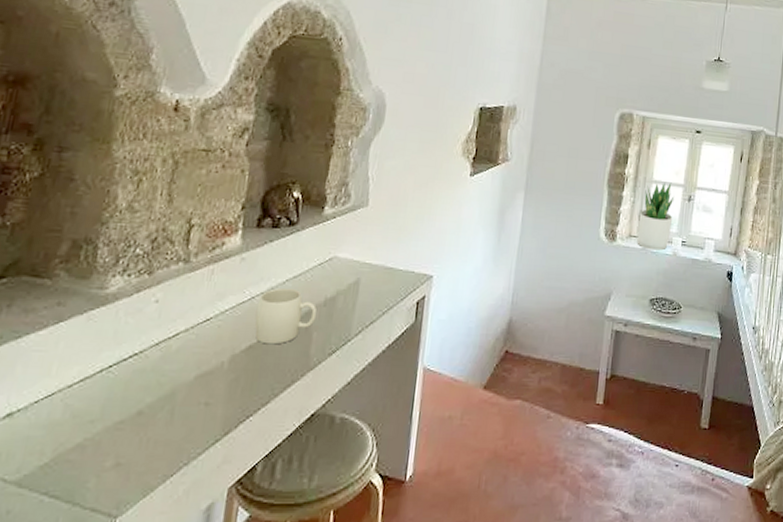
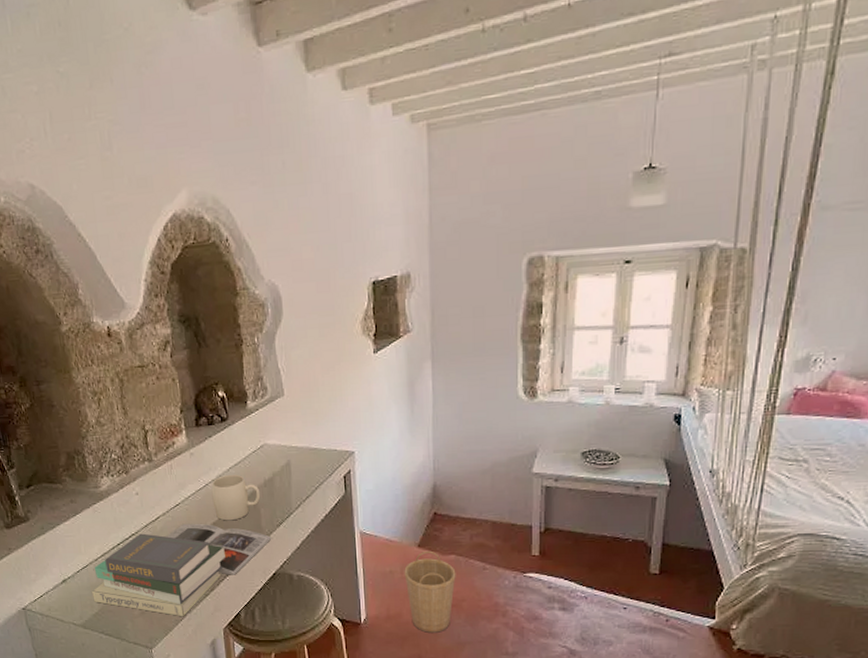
books: none [46,353,256,471] -> present [92,533,225,617]
magazine: none [181,344,319,415] -> present [166,523,272,575]
basket: none [463,393,519,493] -> present [404,550,456,633]
planter: present [637,183,675,251] -> none [561,327,603,402]

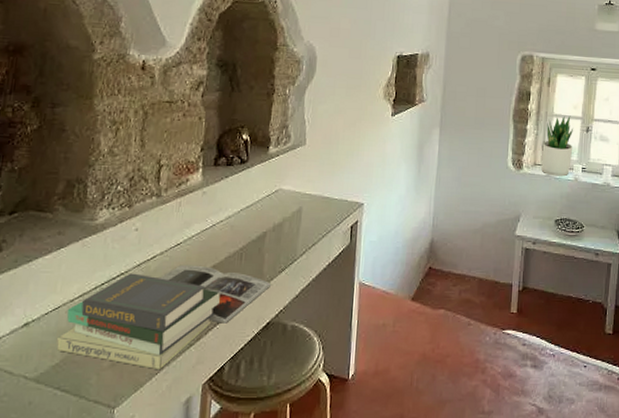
mug: present [211,474,261,521] -> none [216,216,268,265]
basket: present [404,550,456,633] -> none [396,304,444,390]
planter: none [561,327,603,402] -> present [541,116,574,177]

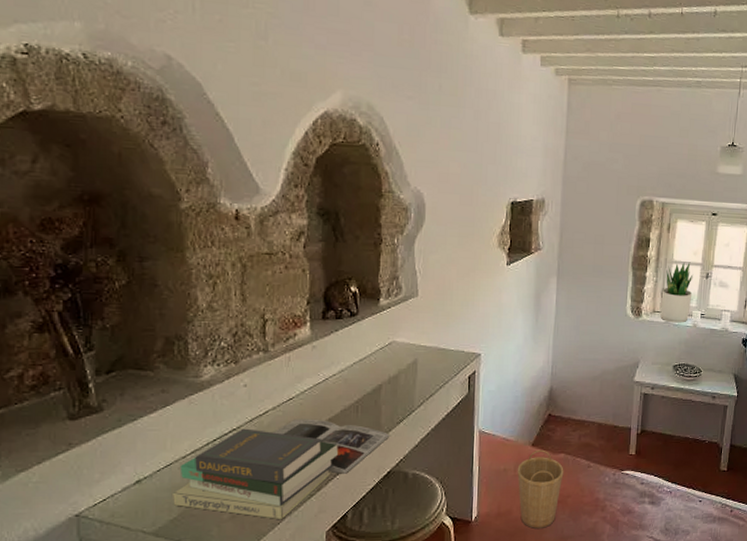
basket: none [396,304,444,390] -> present [517,449,564,529]

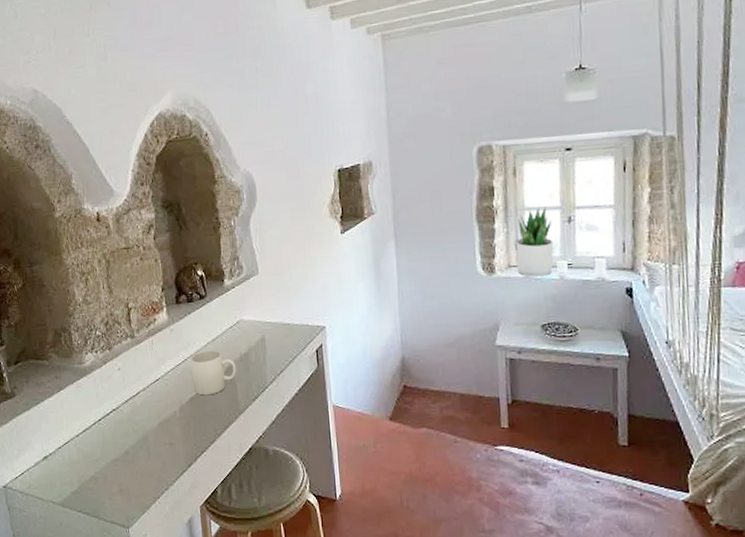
books: present [173,428,338,520] -> none [72,408,203,495]
magazine: present [273,419,390,474] -> none [145,398,248,451]
mug: none [331,369,384,417] -> present [190,349,237,396]
basket: present [517,449,564,529] -> none [377,423,429,509]

